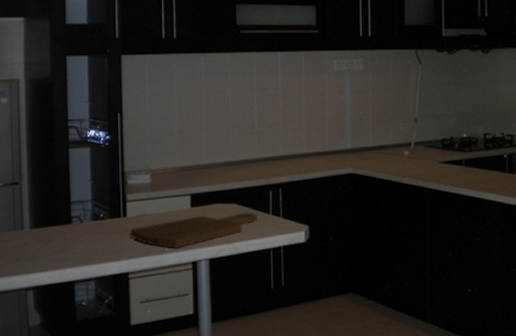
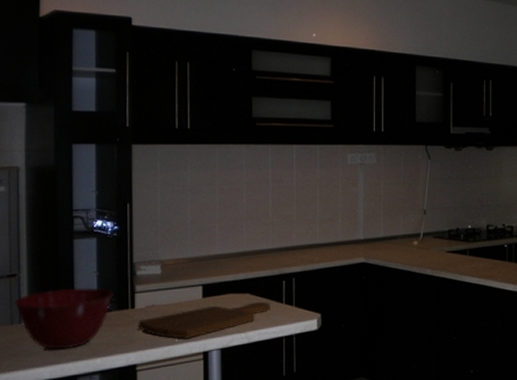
mixing bowl: none [17,196,106,256] -> present [15,288,113,350]

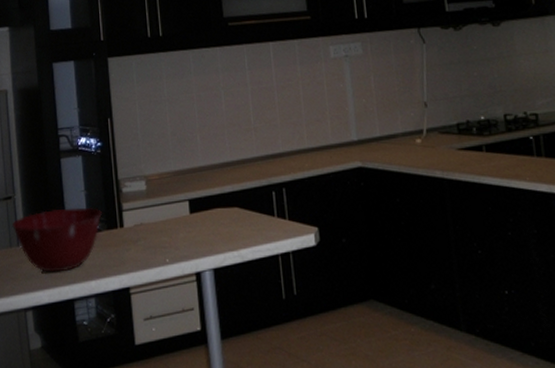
cutting board: present [138,301,270,339] -> none [128,215,262,259]

